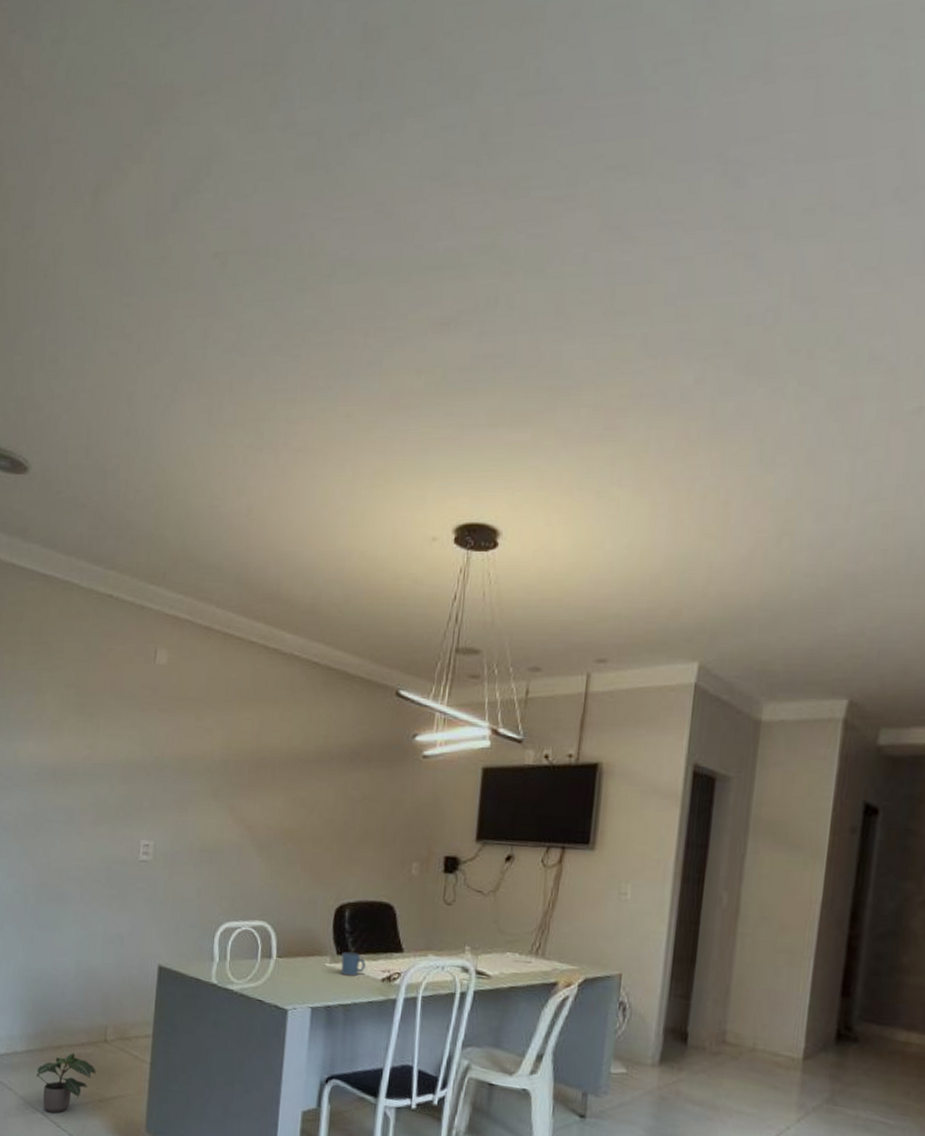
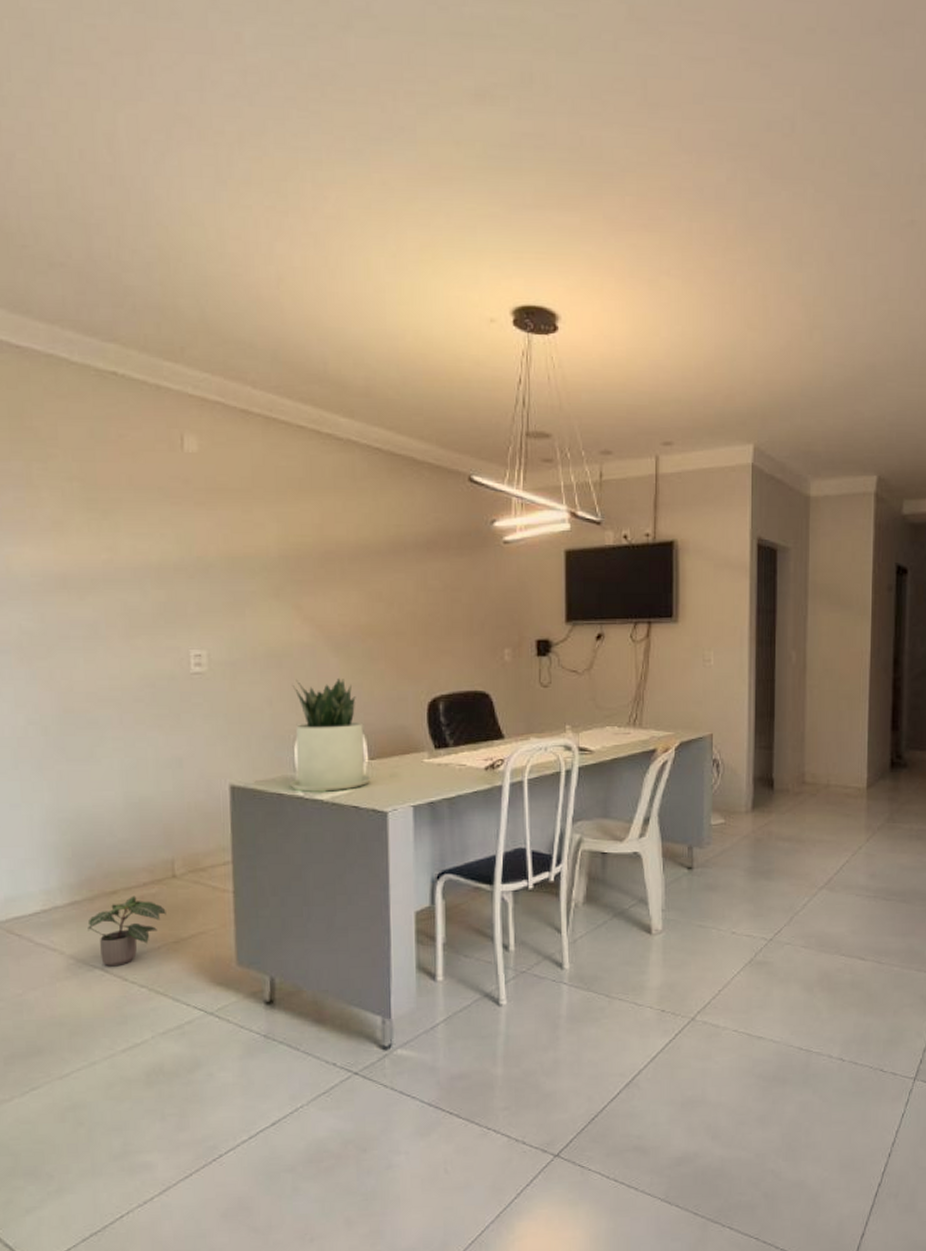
planter: none [207,875,277,984] -> present [290,677,371,792]
mug: present [340,951,366,977] -> none [440,745,467,770]

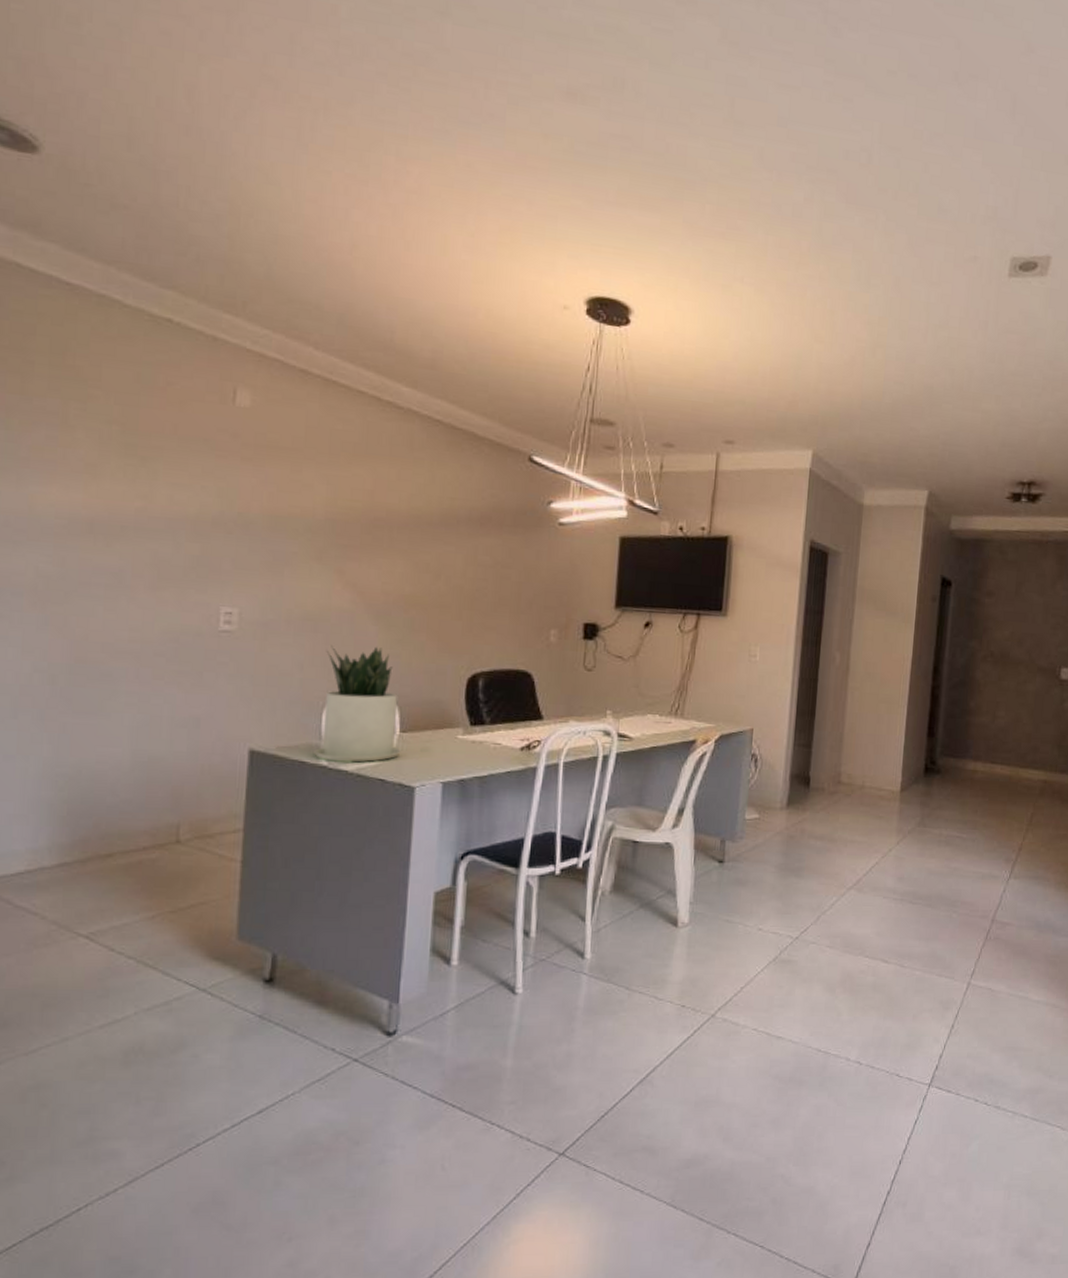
potted plant: present [87,896,166,967] -> none [76,860,165,935]

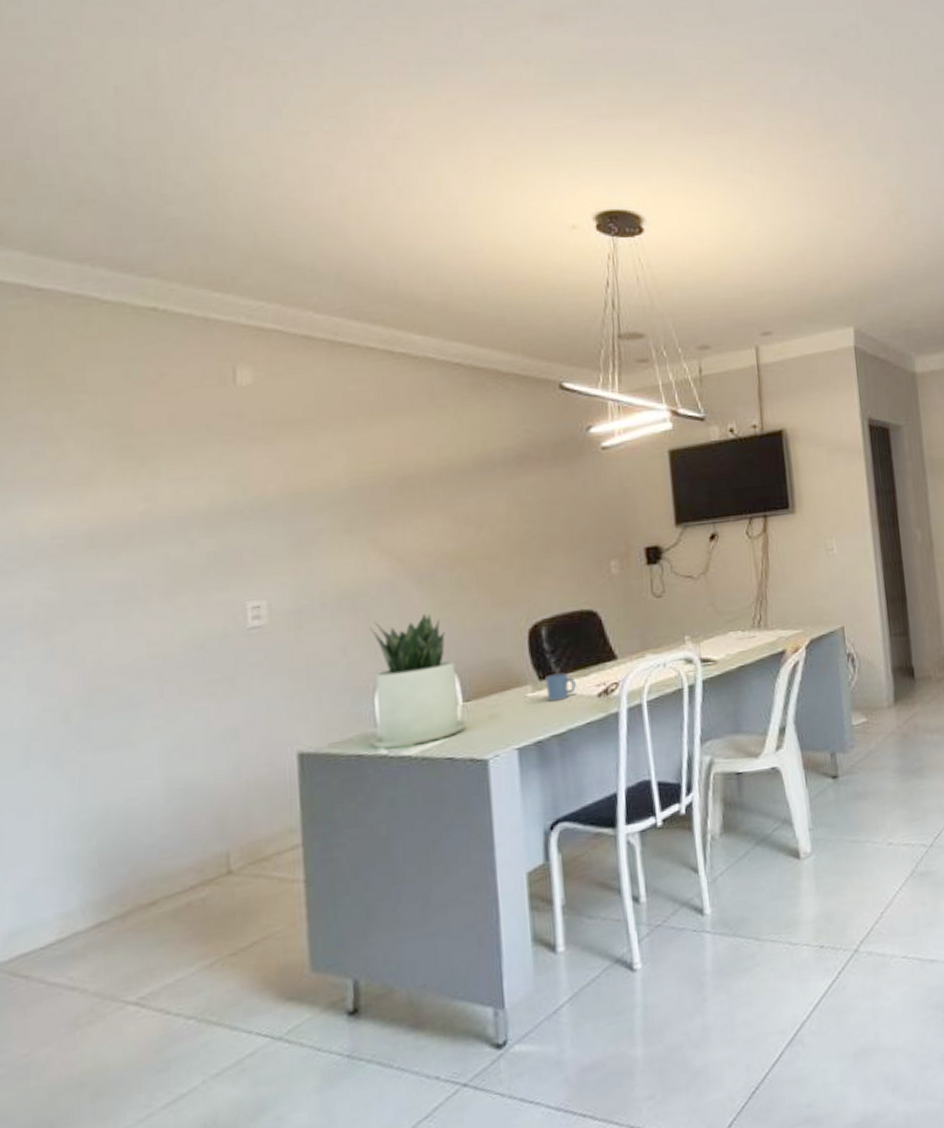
mug: none [475,722,503,748] -> present [545,672,576,703]

